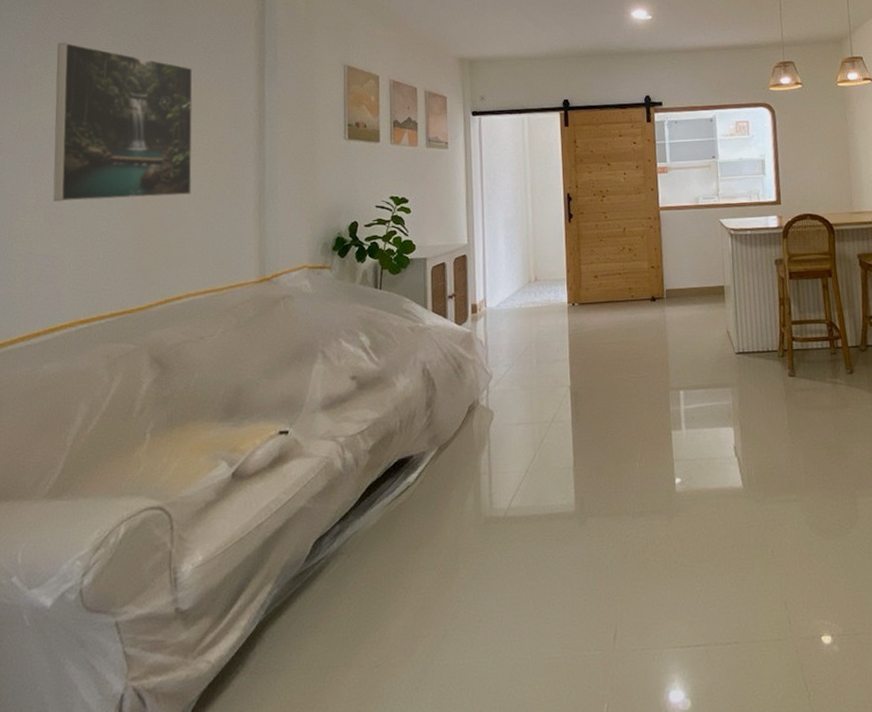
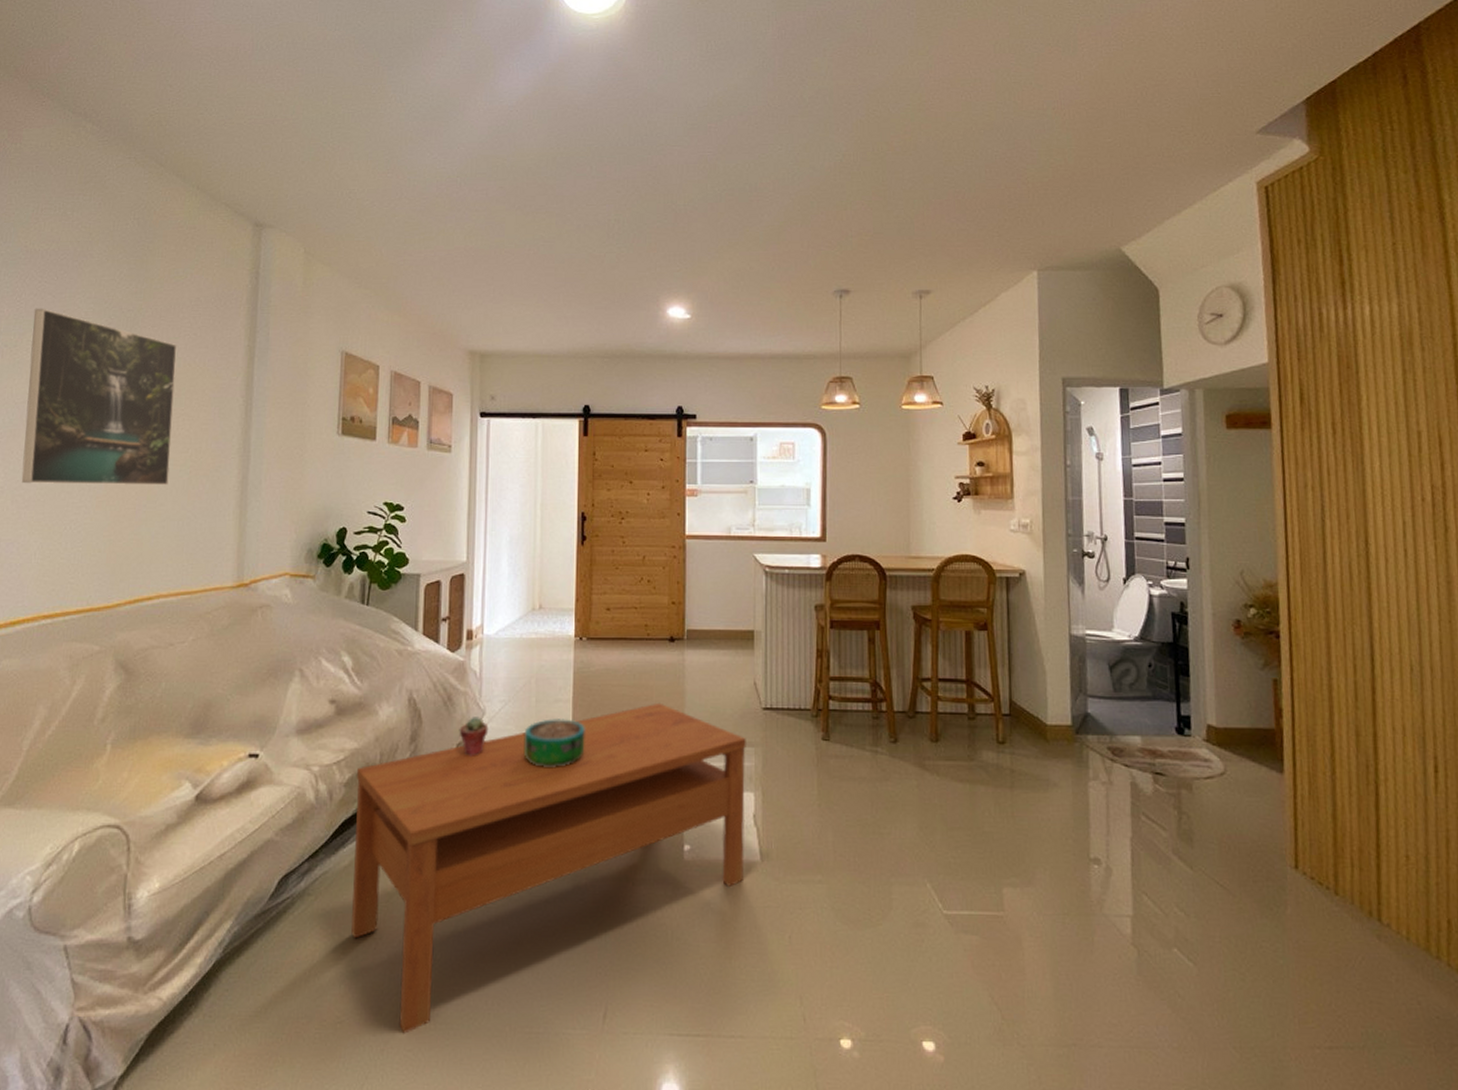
coffee table: none [380,355,729,671] -> present [351,702,746,1034]
potted succulent: none [469,381,496,417] -> present [459,717,489,756]
decorative bowl: none [528,376,583,421] -> present [523,719,585,767]

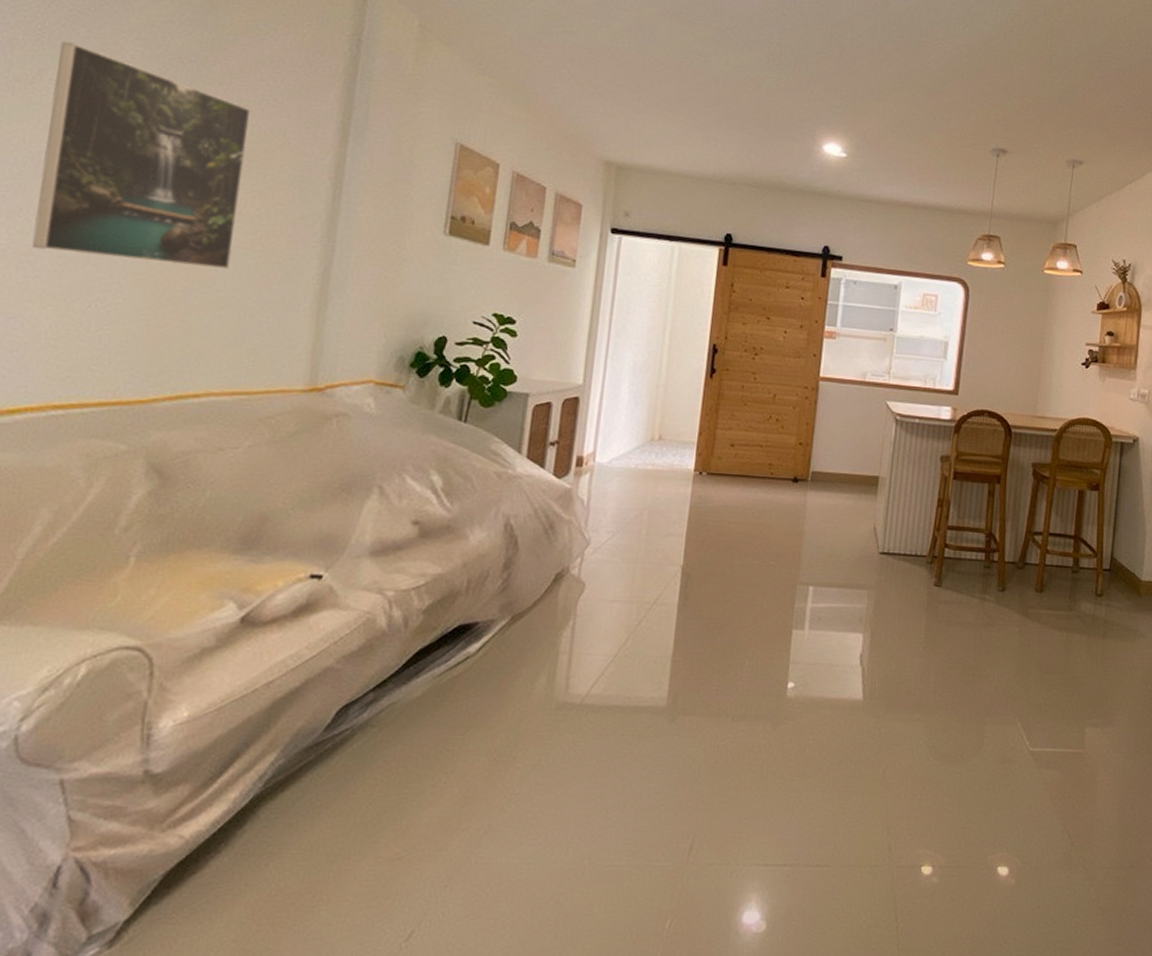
coffee table: present [351,702,746,1034] -> none [419,542,861,869]
potted succulent: present [459,717,489,756] -> none [558,546,593,588]
decorative bowl: present [523,719,585,767] -> none [628,552,697,602]

